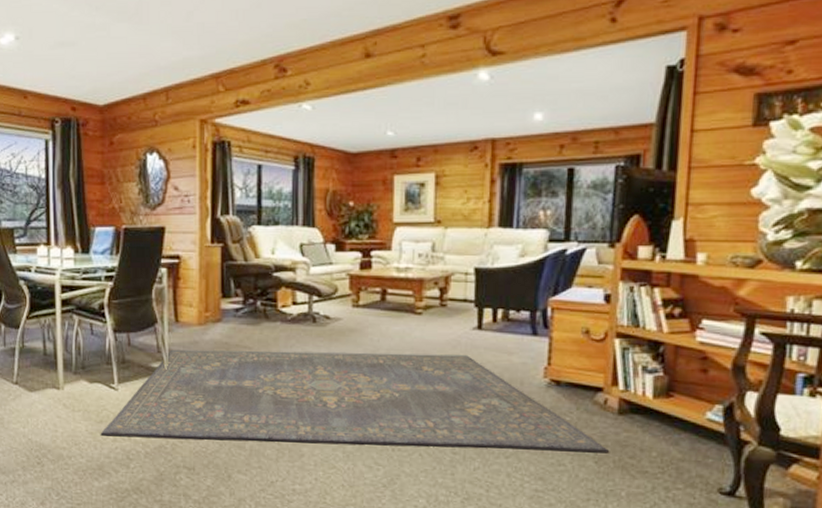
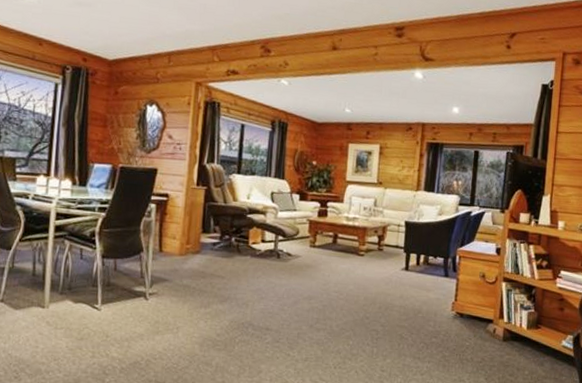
rug: present [100,349,610,454] -> none [79,275,496,372]

